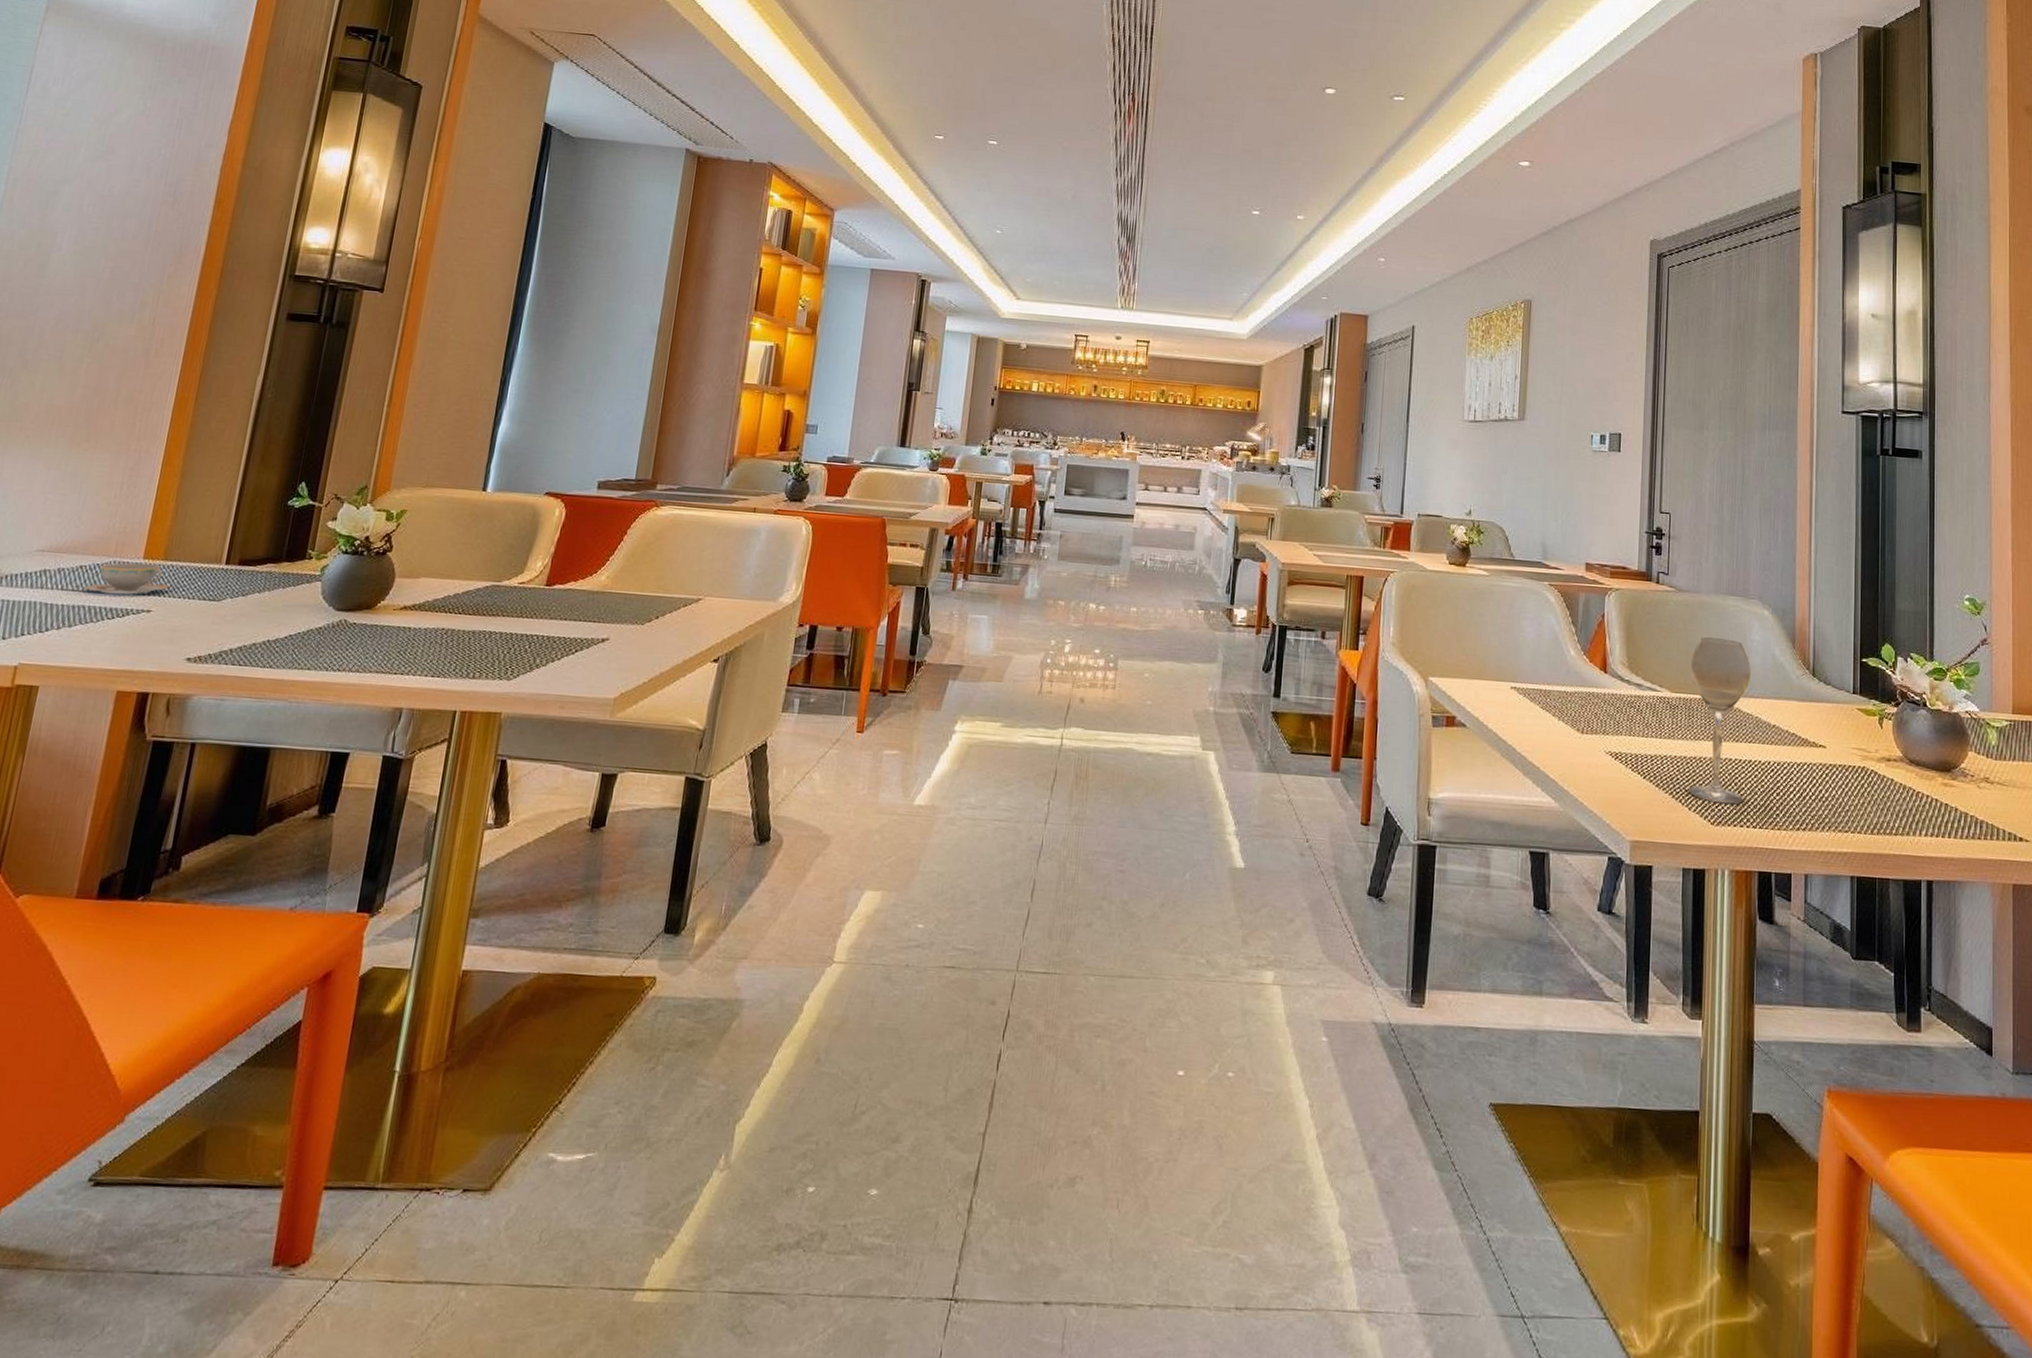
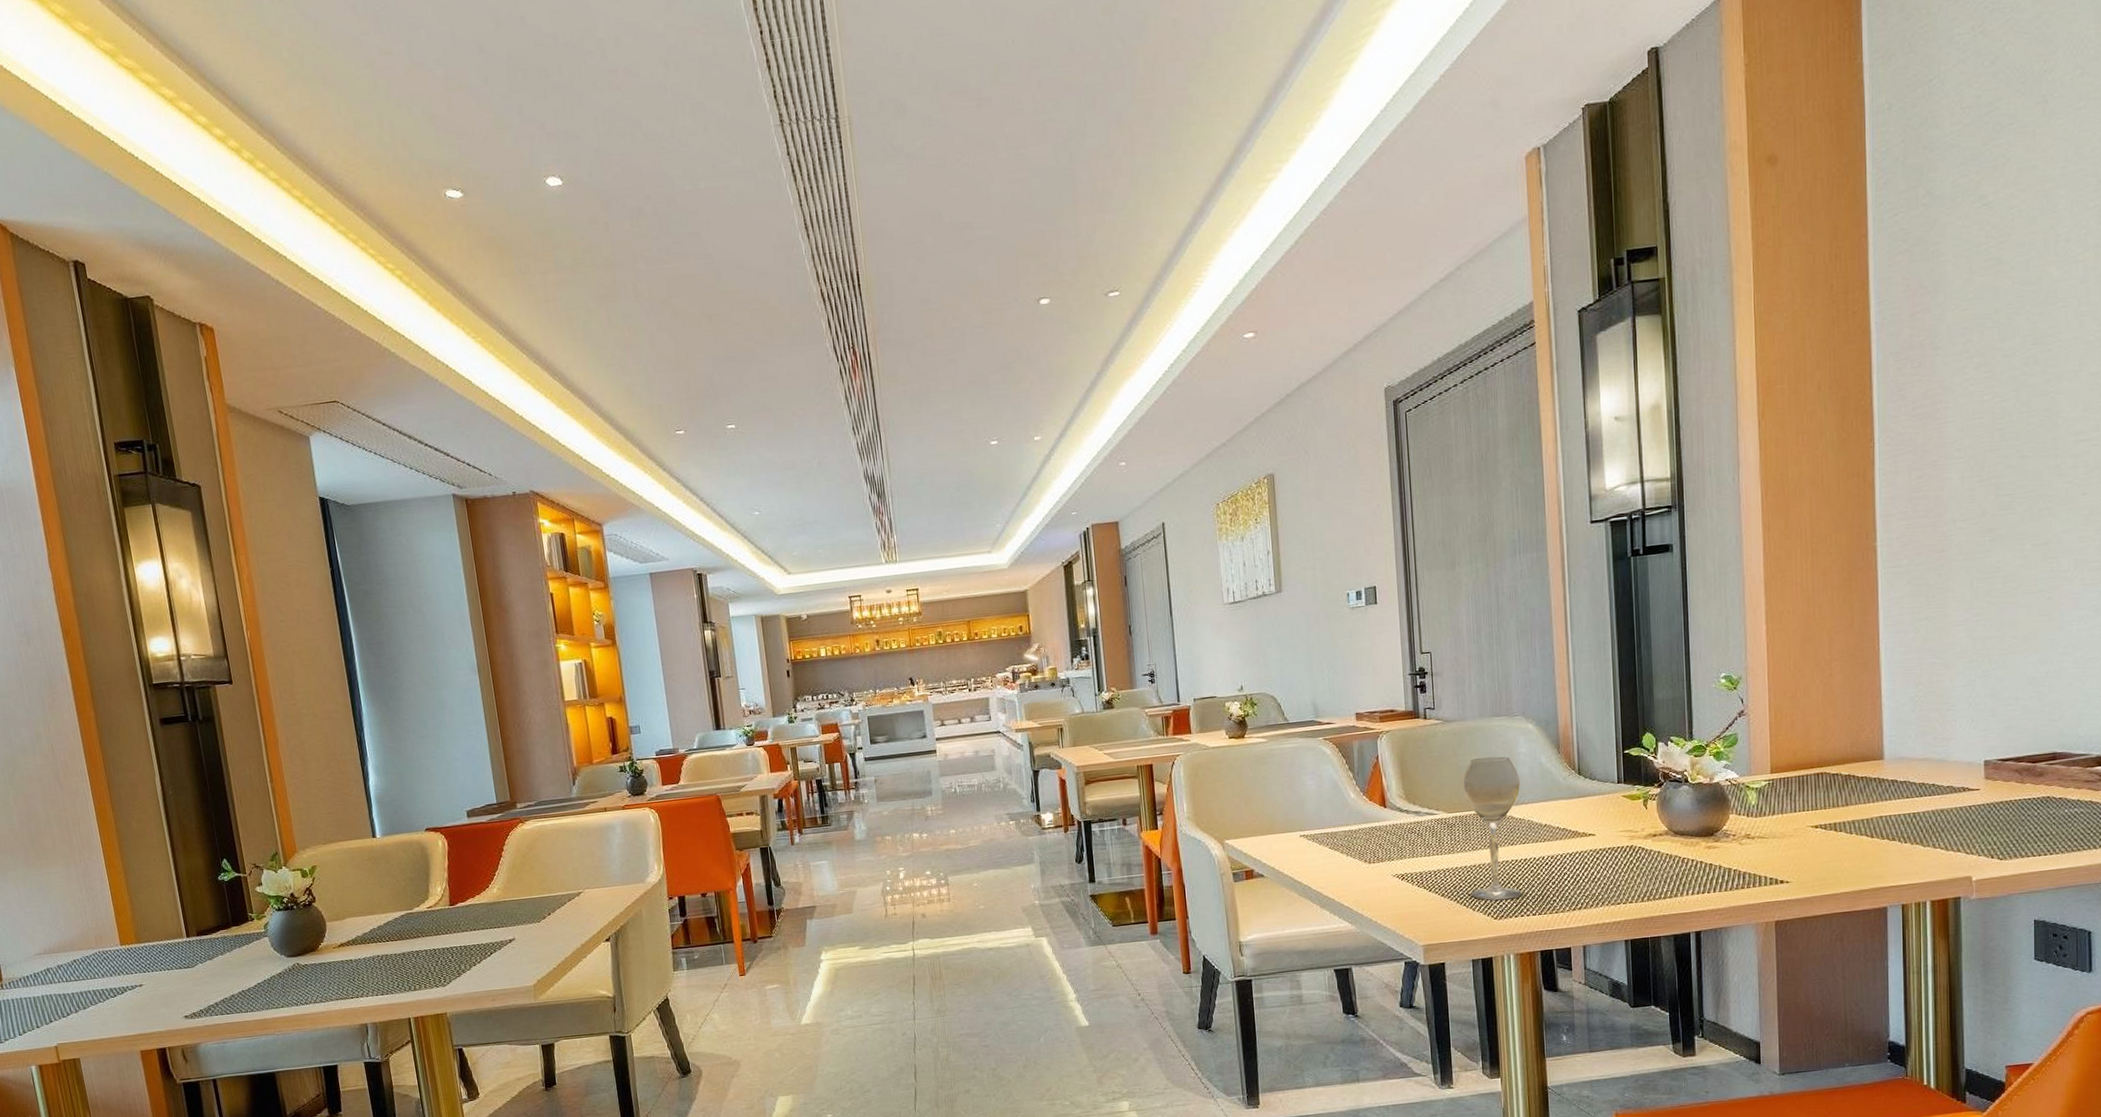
teacup: present [83,563,170,595] -> none [83,947,150,979]

